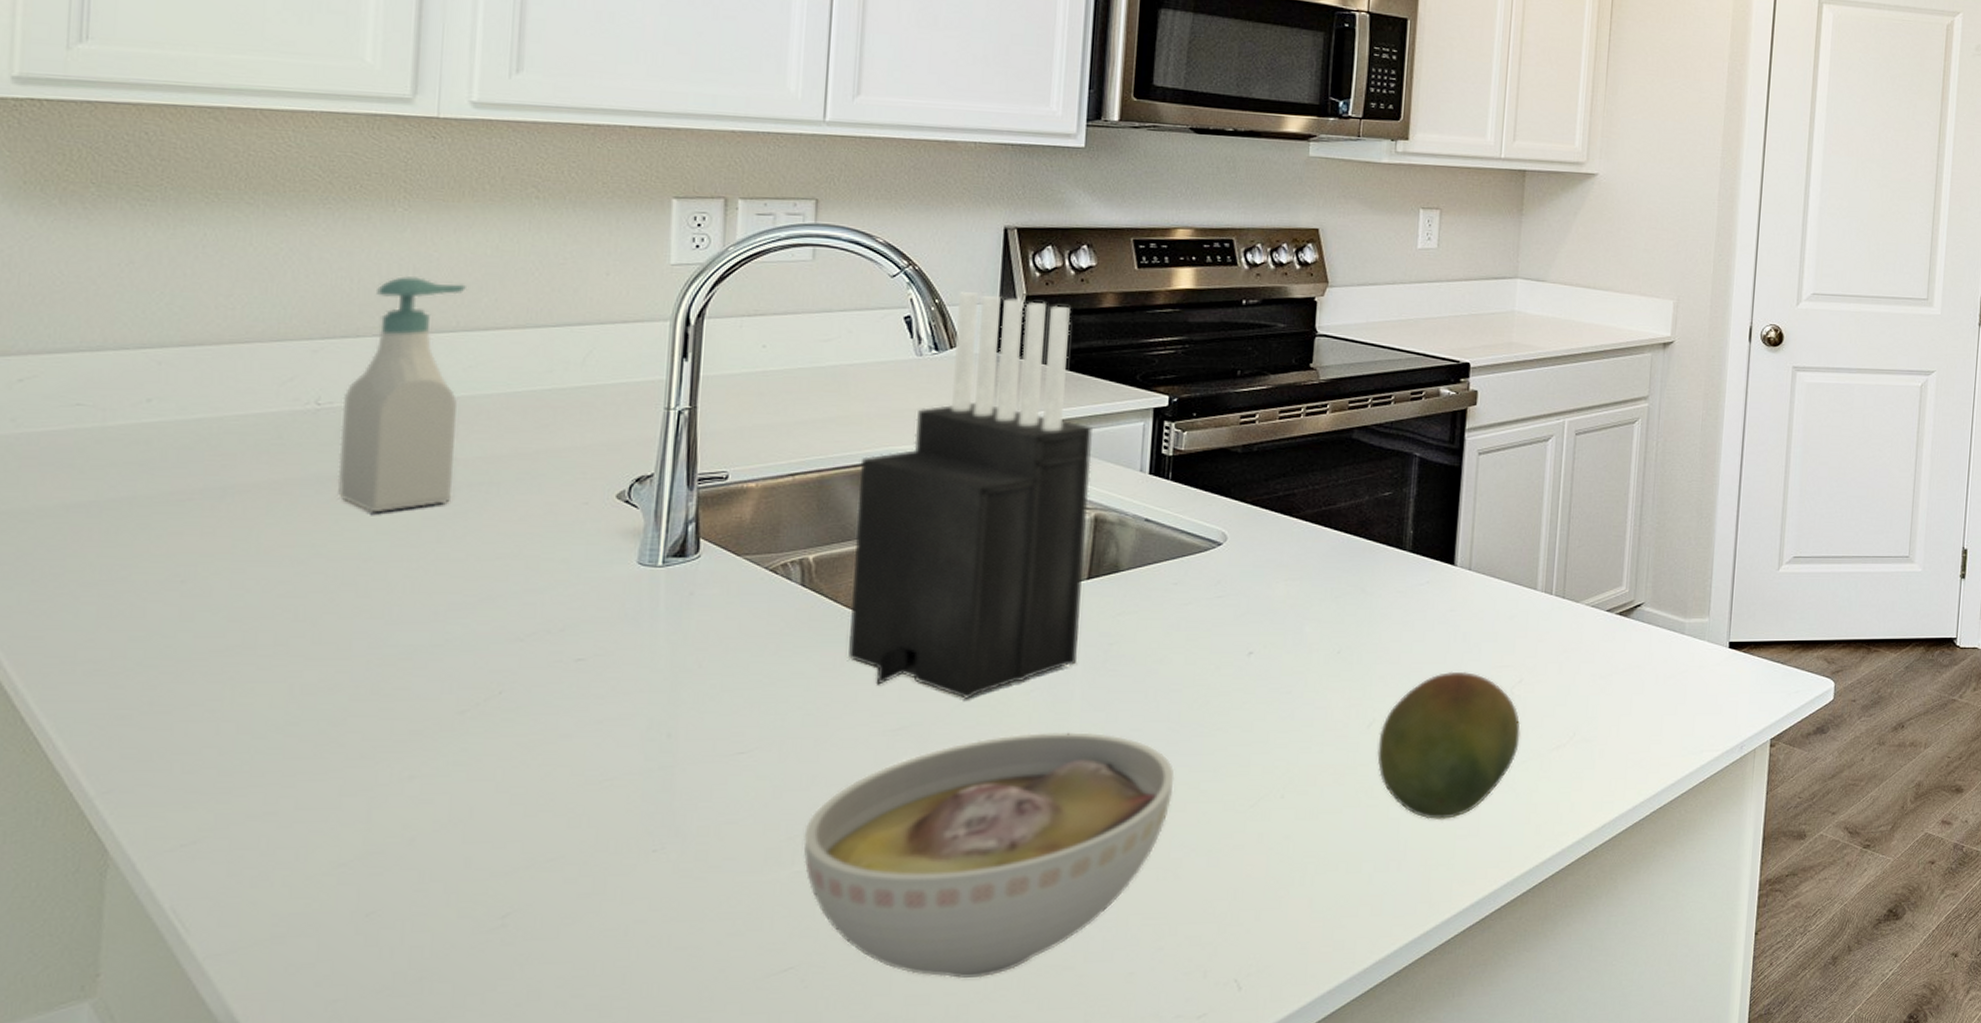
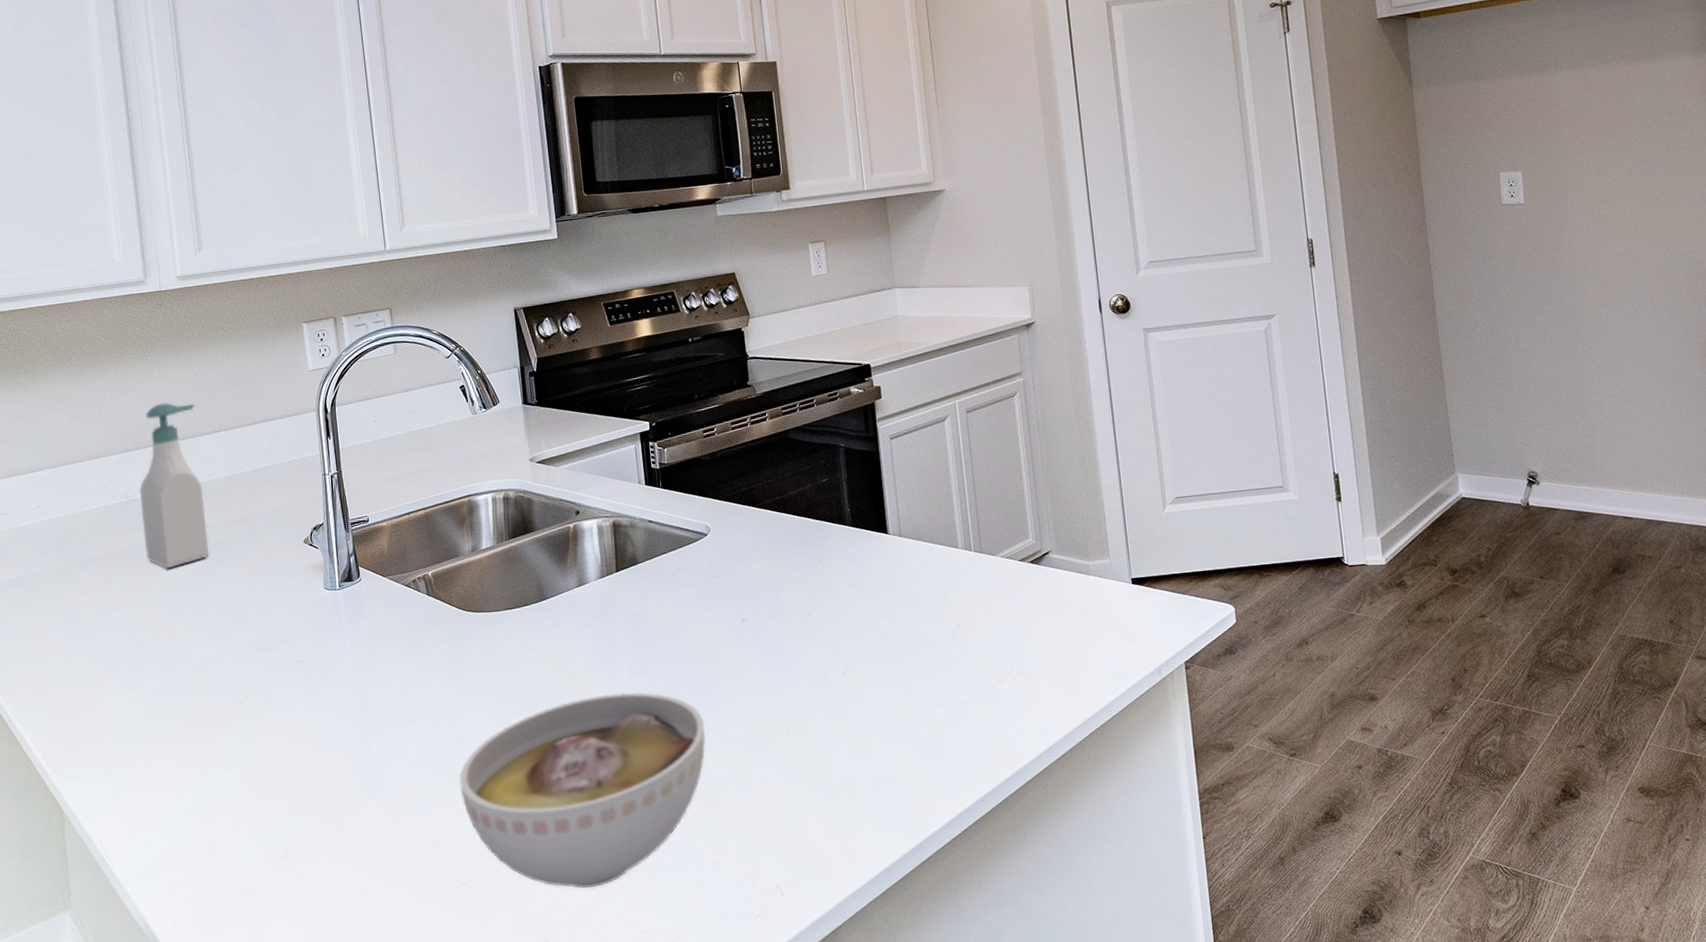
knife block: present [848,291,1092,699] -> none [449,361,619,672]
fruit: present [1377,671,1521,820] -> none [853,622,967,749]

